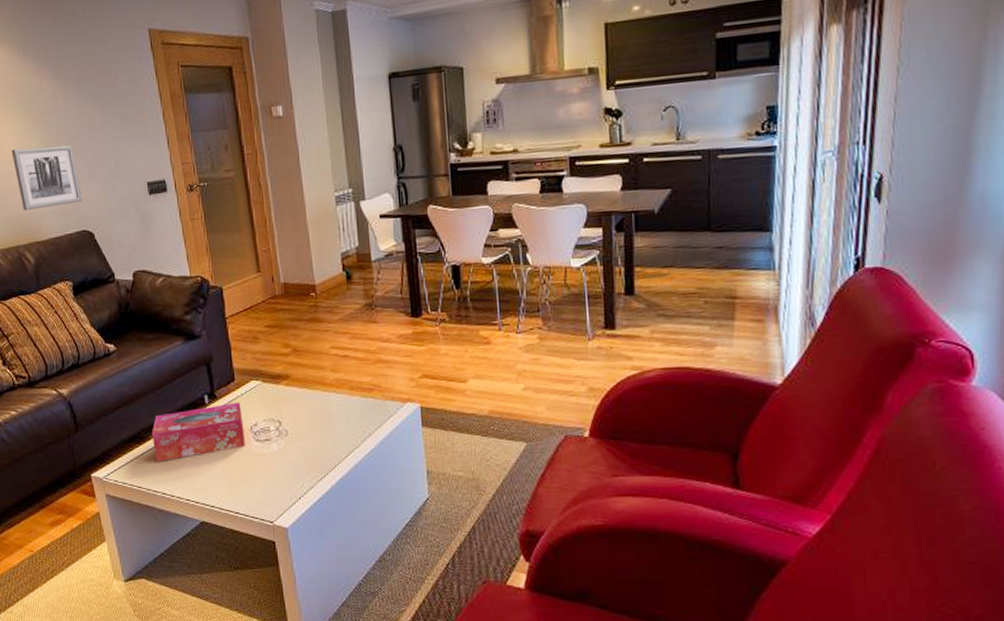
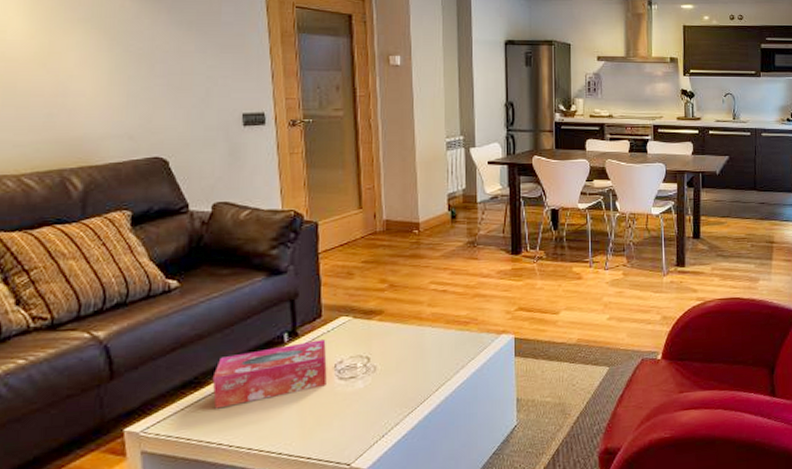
wall art: present [11,145,83,210] -> none [70,65,160,131]

